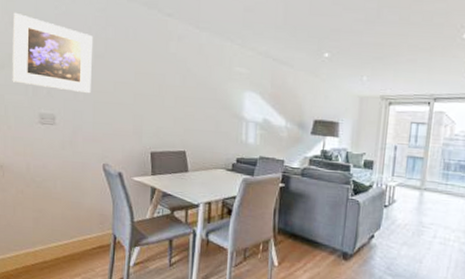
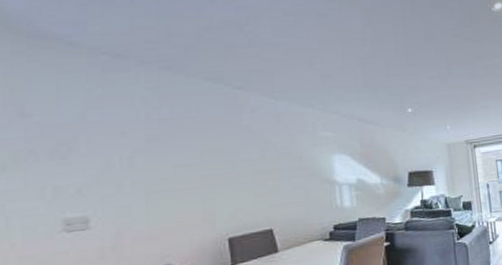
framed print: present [12,12,94,94] -> none [18,101,143,186]

